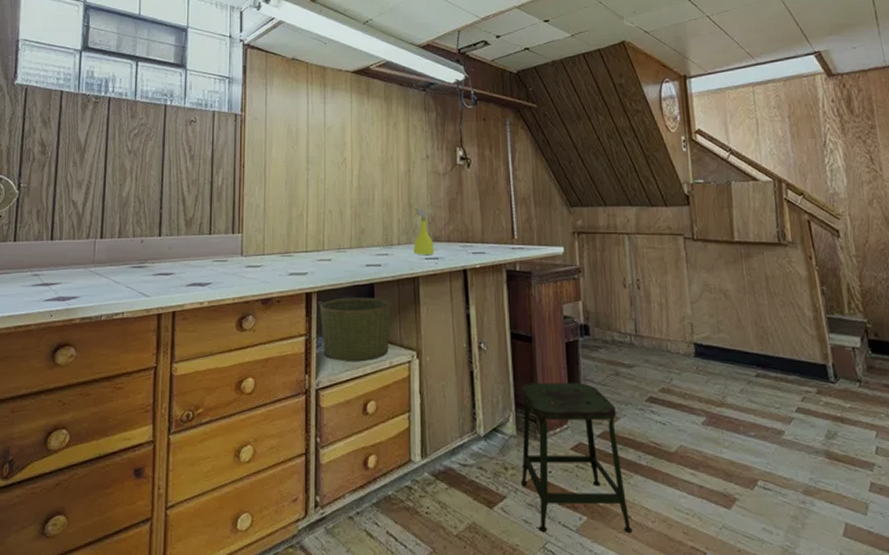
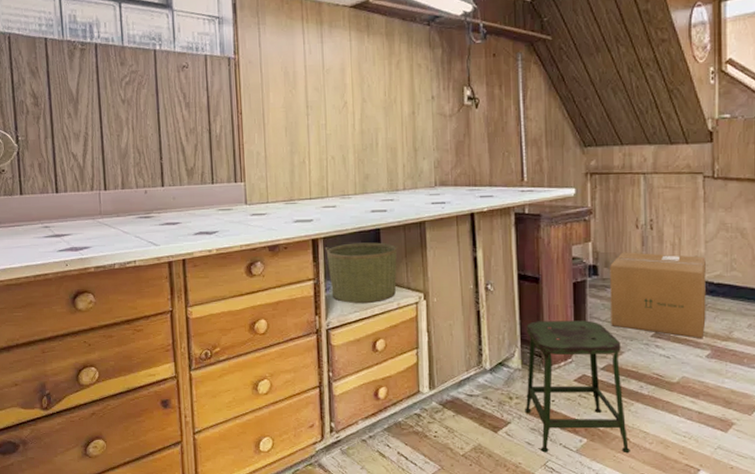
spray bottle: present [413,208,435,256] -> none [418,152,441,200]
box: none [601,312,698,405] -> present [610,252,706,339]

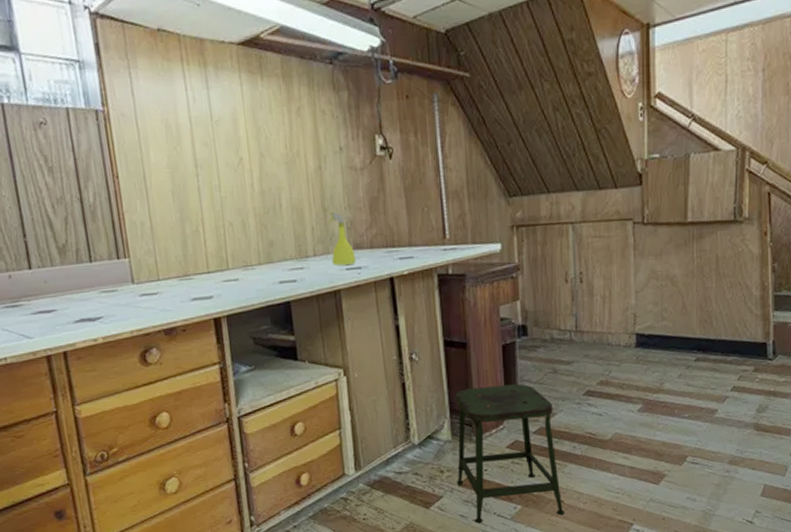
basket: present [324,242,399,303] -> none [229,316,313,386]
spray bottle: none [418,152,441,200] -> present [328,212,357,266]
box: present [610,252,706,339] -> none [539,308,637,394]

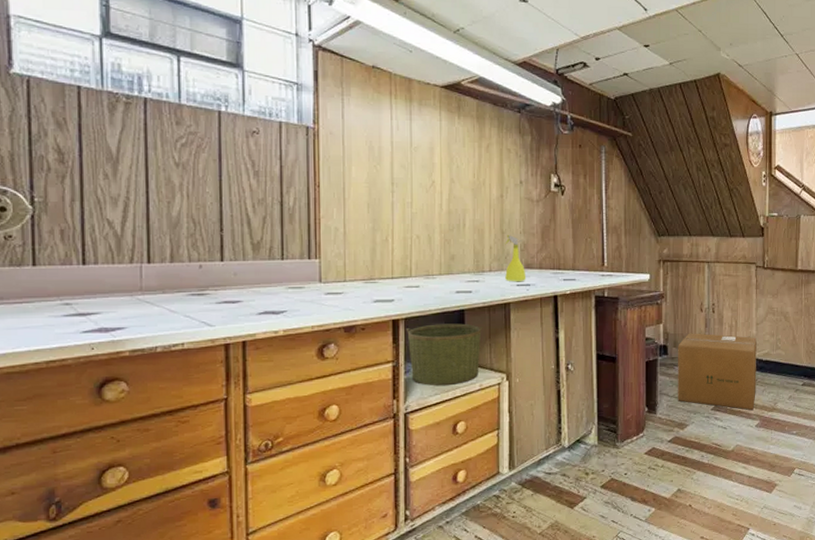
basket: none [229,316,313,386] -> present [406,323,483,386]
stool: present [455,384,565,523] -> none [600,396,692,524]
box: none [539,308,637,394] -> present [678,333,757,411]

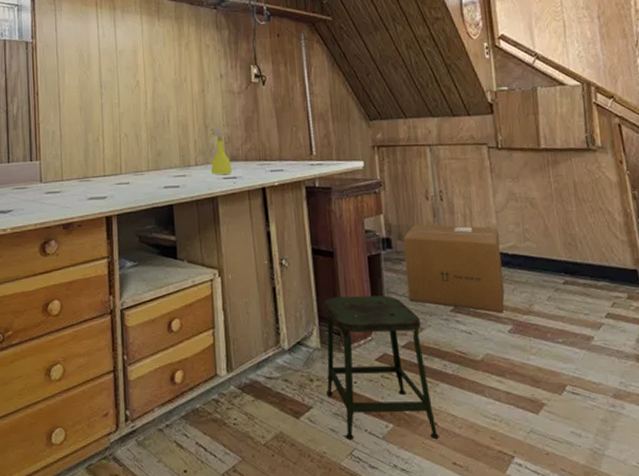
basket: present [406,323,483,386] -> none [118,218,192,282]
stool: none [600,396,692,524] -> present [323,295,439,439]

